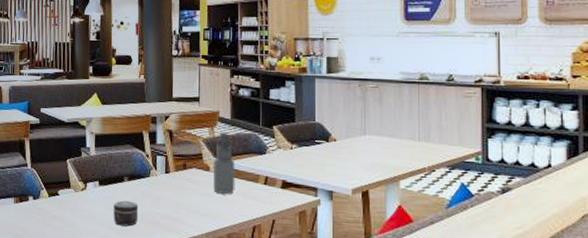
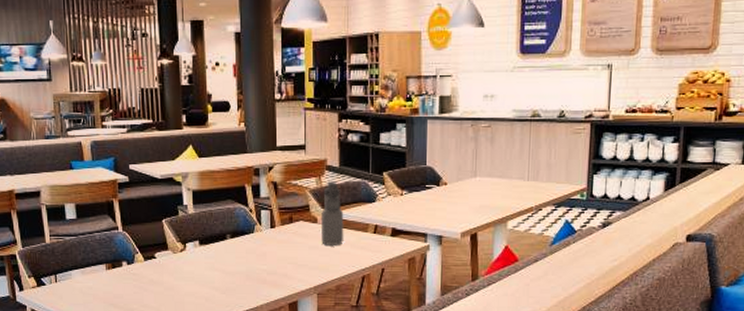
jar: present [113,200,139,227] -> none [216,259,243,286]

